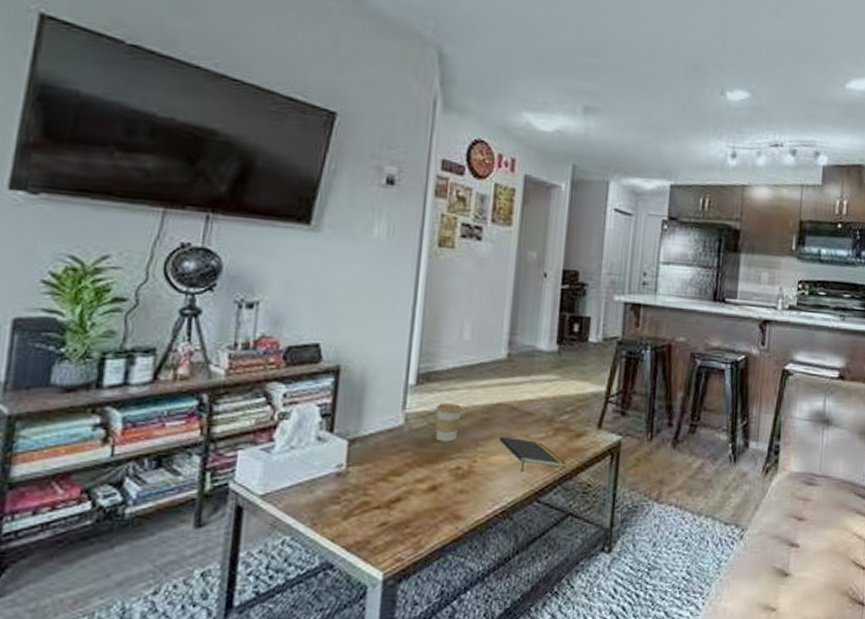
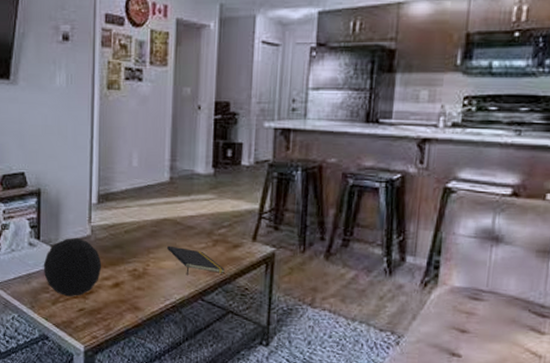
decorative orb: none [334,428,416,508] -> present [43,237,102,297]
coffee cup: present [435,403,462,442] -> none [114,218,135,249]

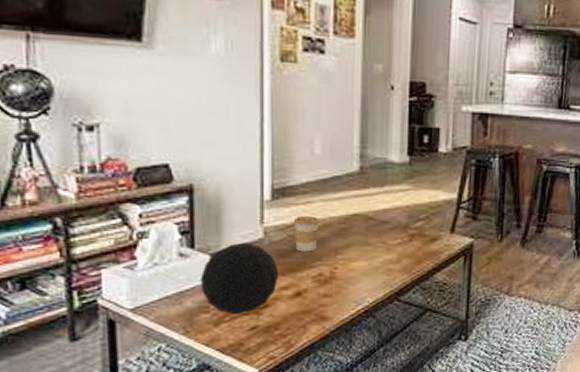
coffee cup: none [114,218,135,249] -> present [293,216,319,252]
notepad: present [166,245,225,276] -> none [357,244,422,276]

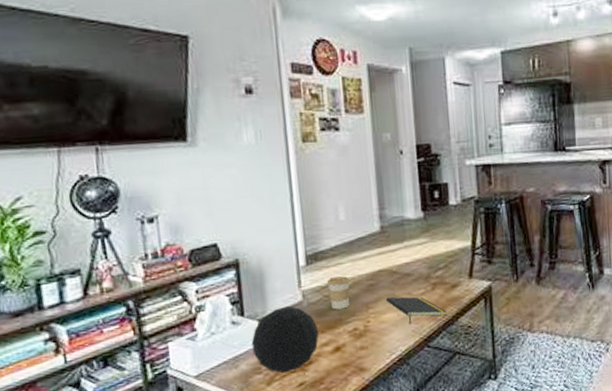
notepad: none [357,244,422,276] -> present [385,297,447,325]

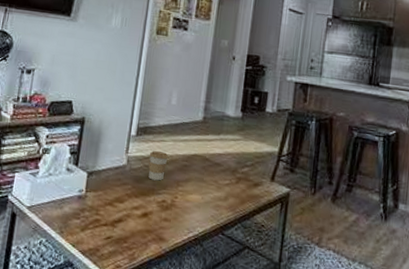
decorative orb: present [251,305,319,373] -> none [77,166,134,224]
notepad: present [385,297,447,325] -> none [194,180,245,210]

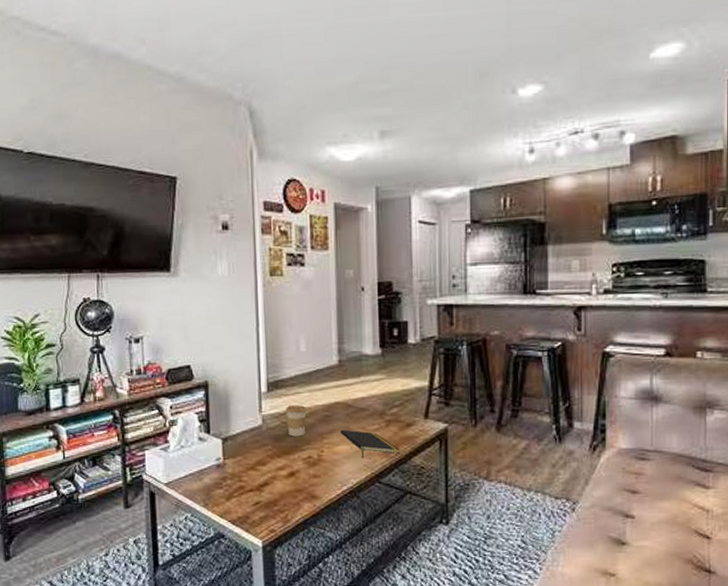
notepad: none [194,180,245,210] -> present [339,429,400,459]

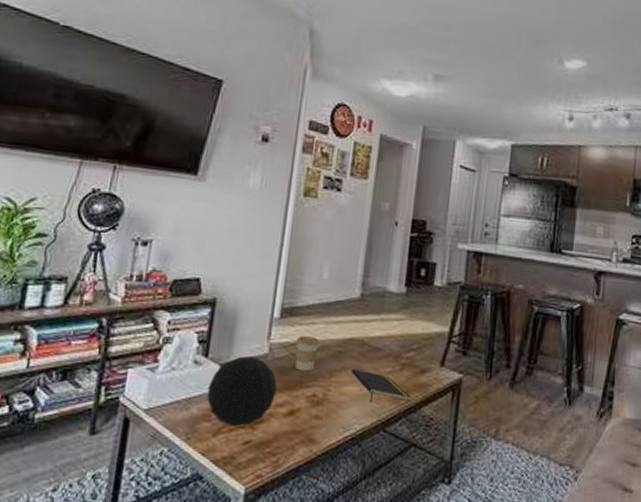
decorative orb: none [215,428,276,491] -> present [207,355,278,427]

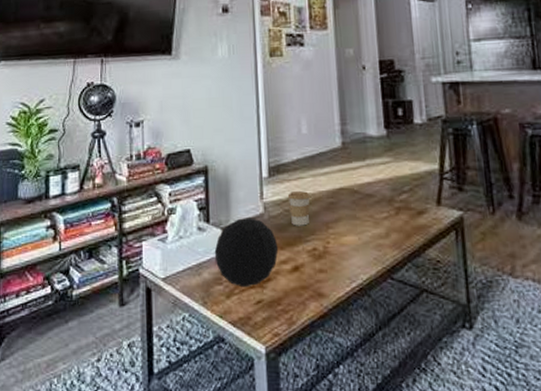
notepad: present [350,368,411,403] -> none [346,218,412,251]

